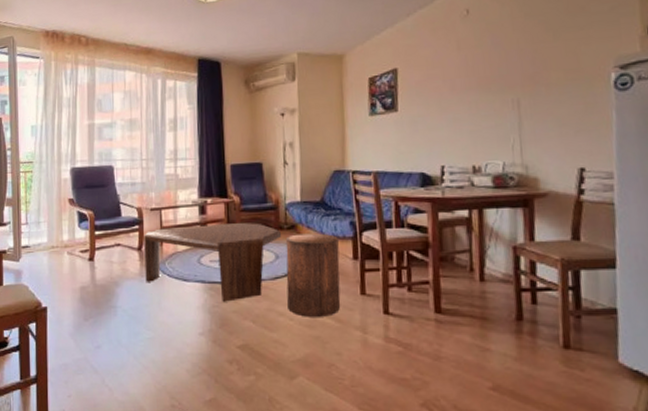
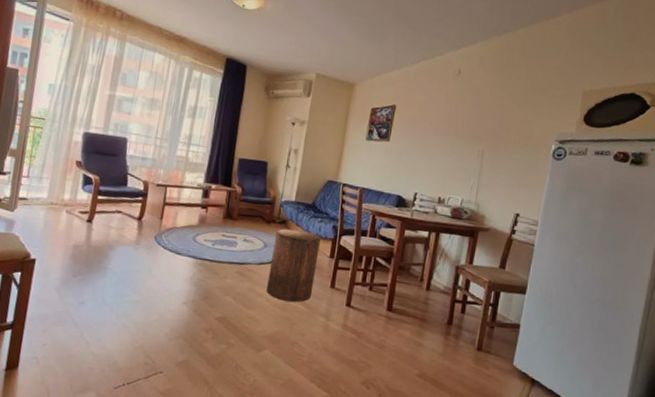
coffee table: present [144,222,282,302] -> none [140,203,274,278]

